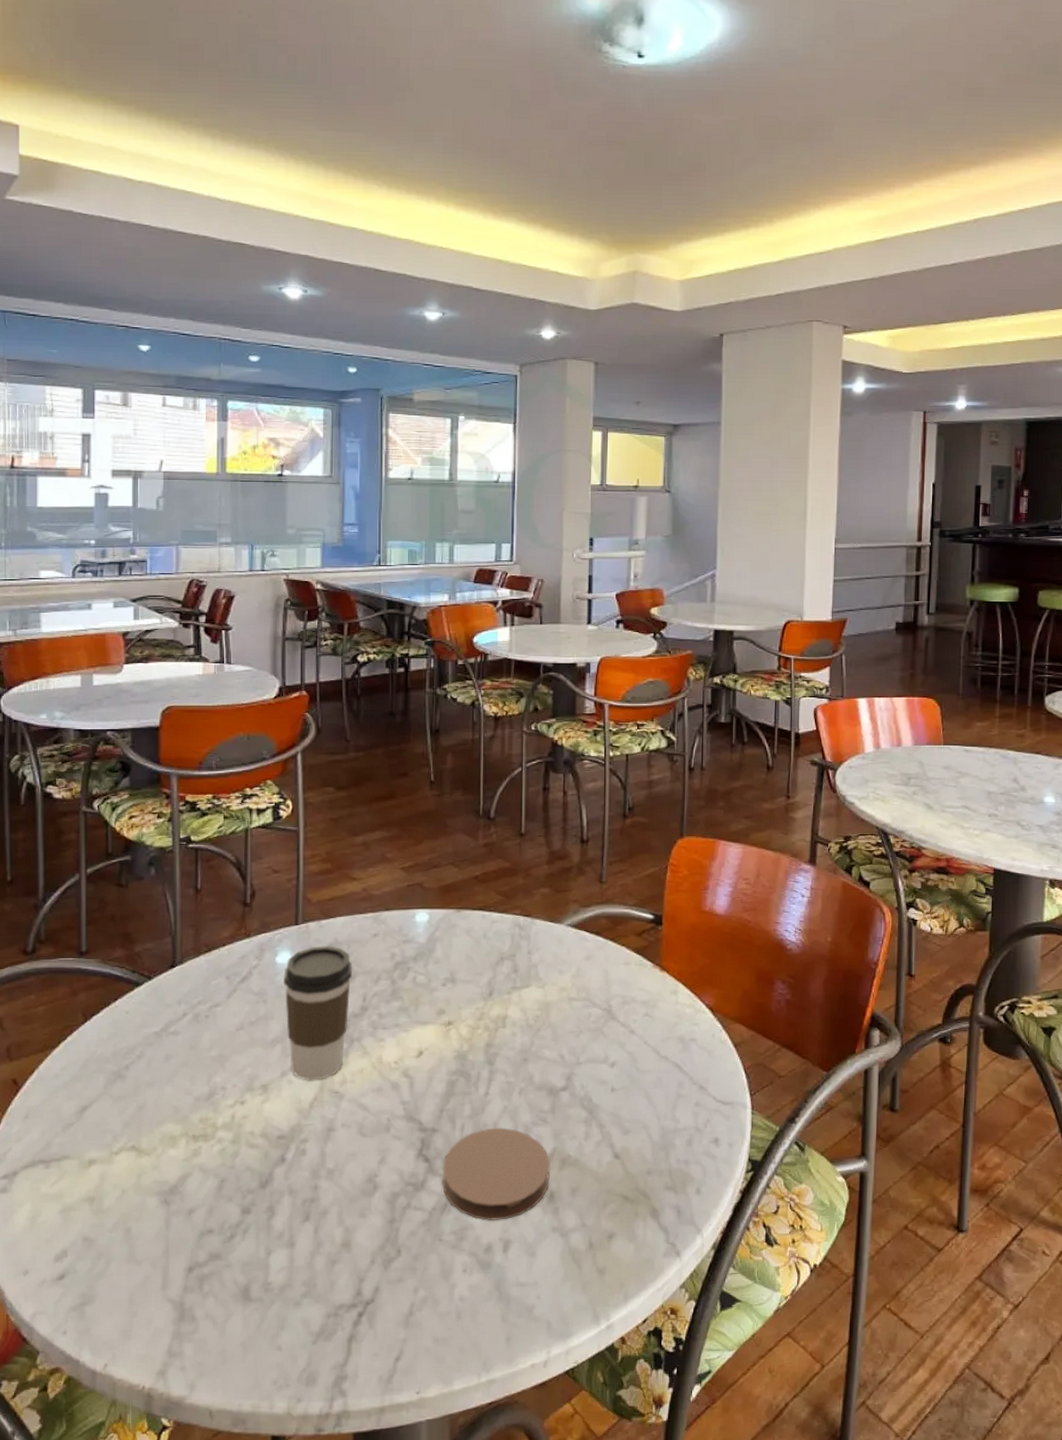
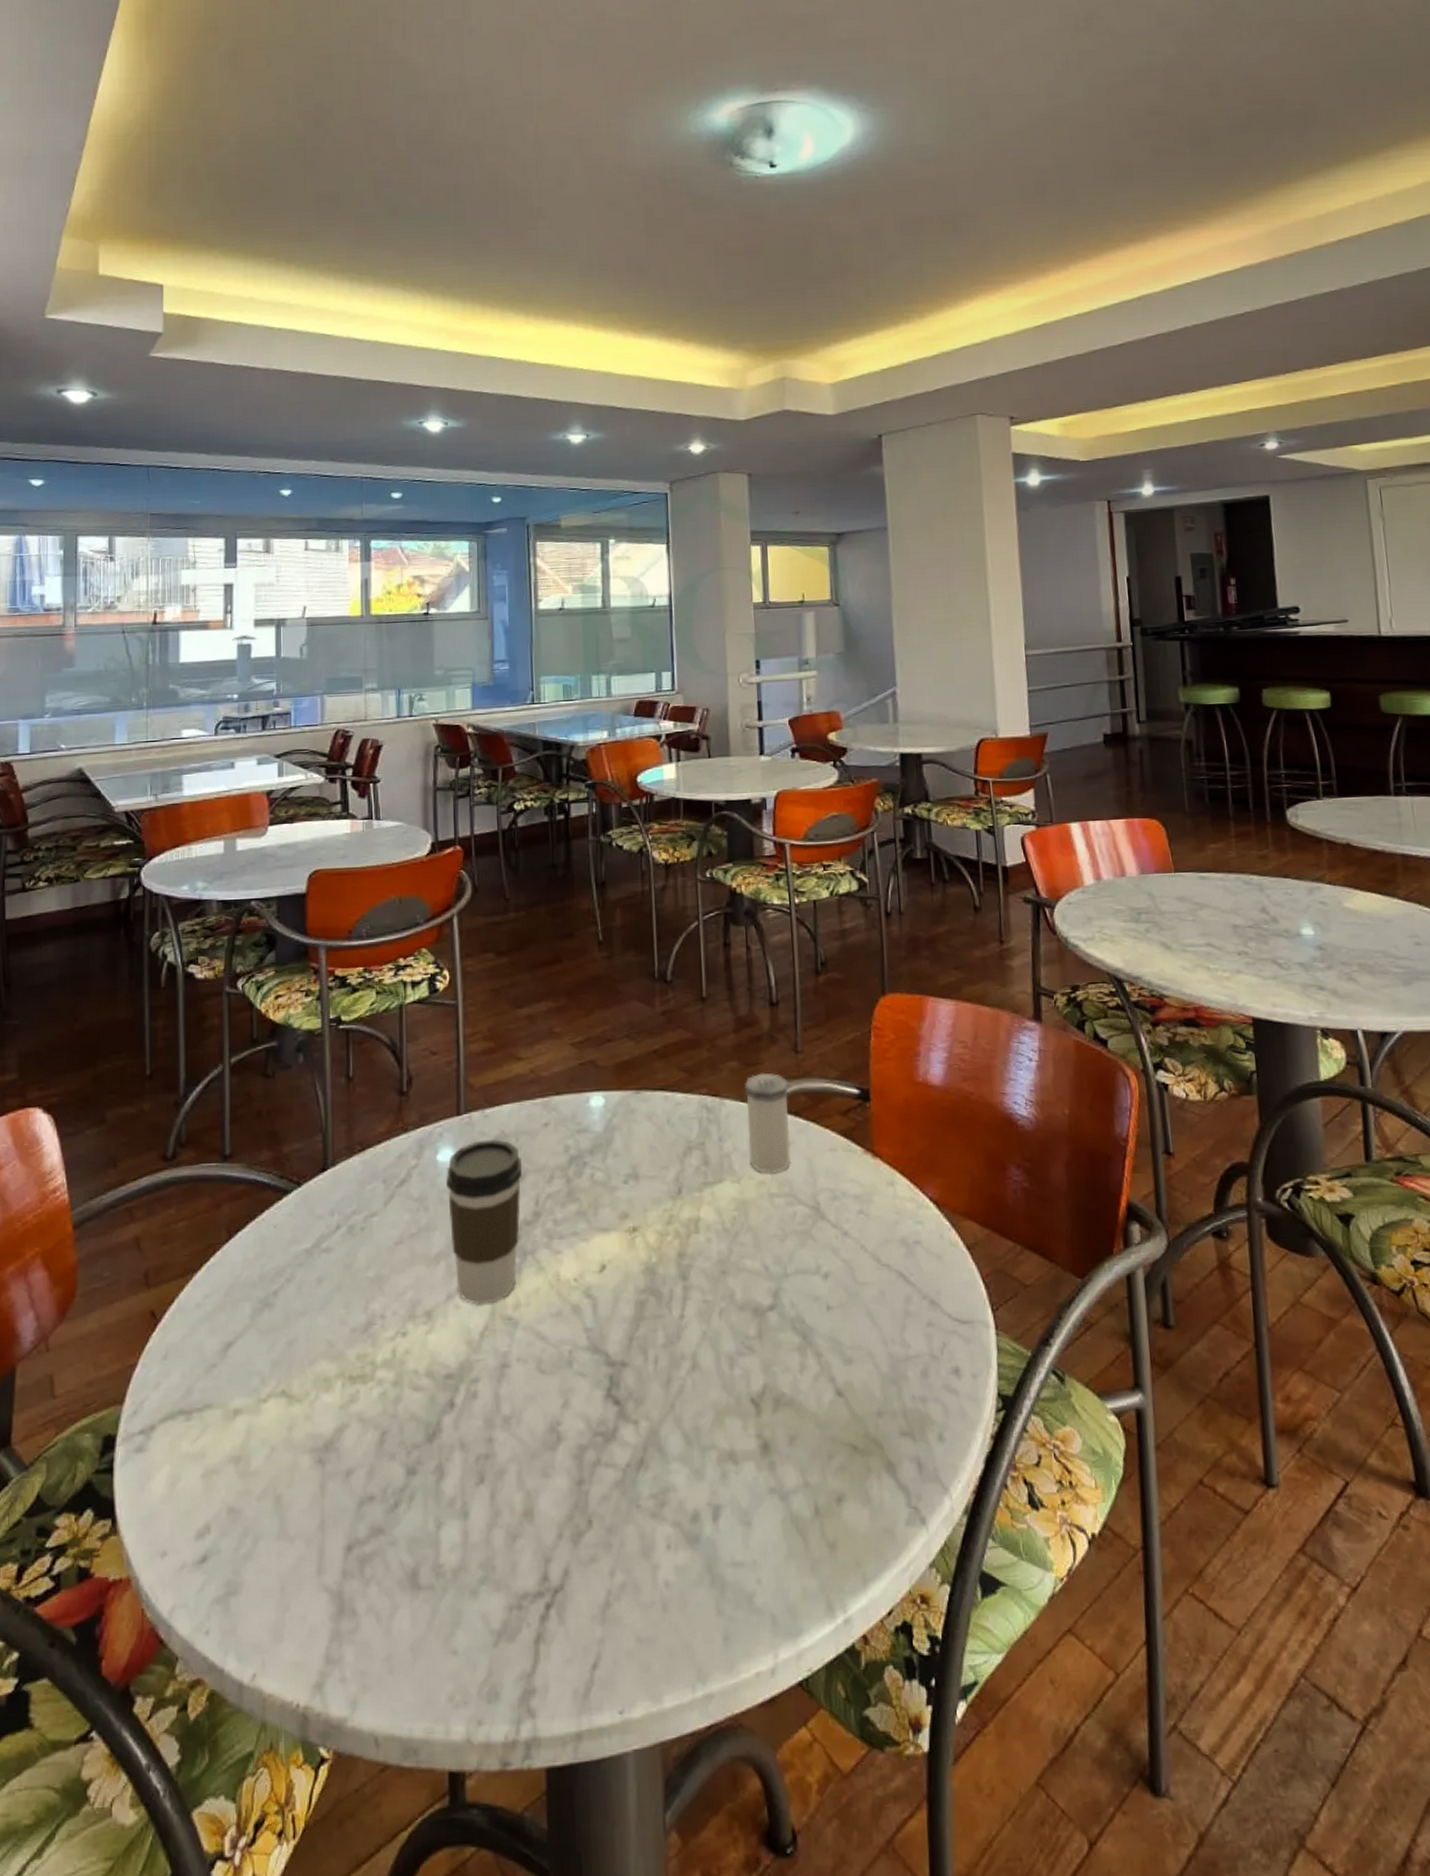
coaster: present [441,1127,551,1220] -> none [635,1359,762,1480]
salt shaker: none [553,898,594,981] -> present [744,1072,791,1174]

